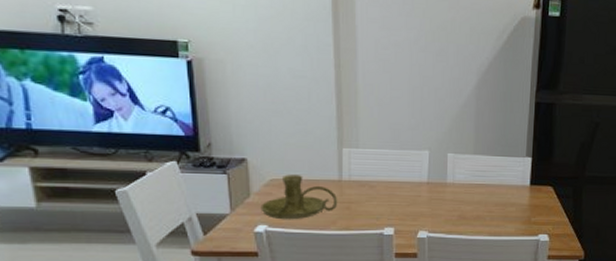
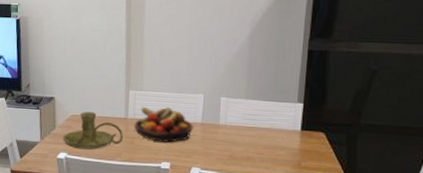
fruit bowl: none [350,166,418,206] -> present [134,106,193,143]

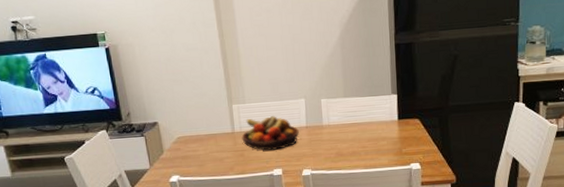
candle holder: present [63,111,124,150] -> none [172,131,234,170]

